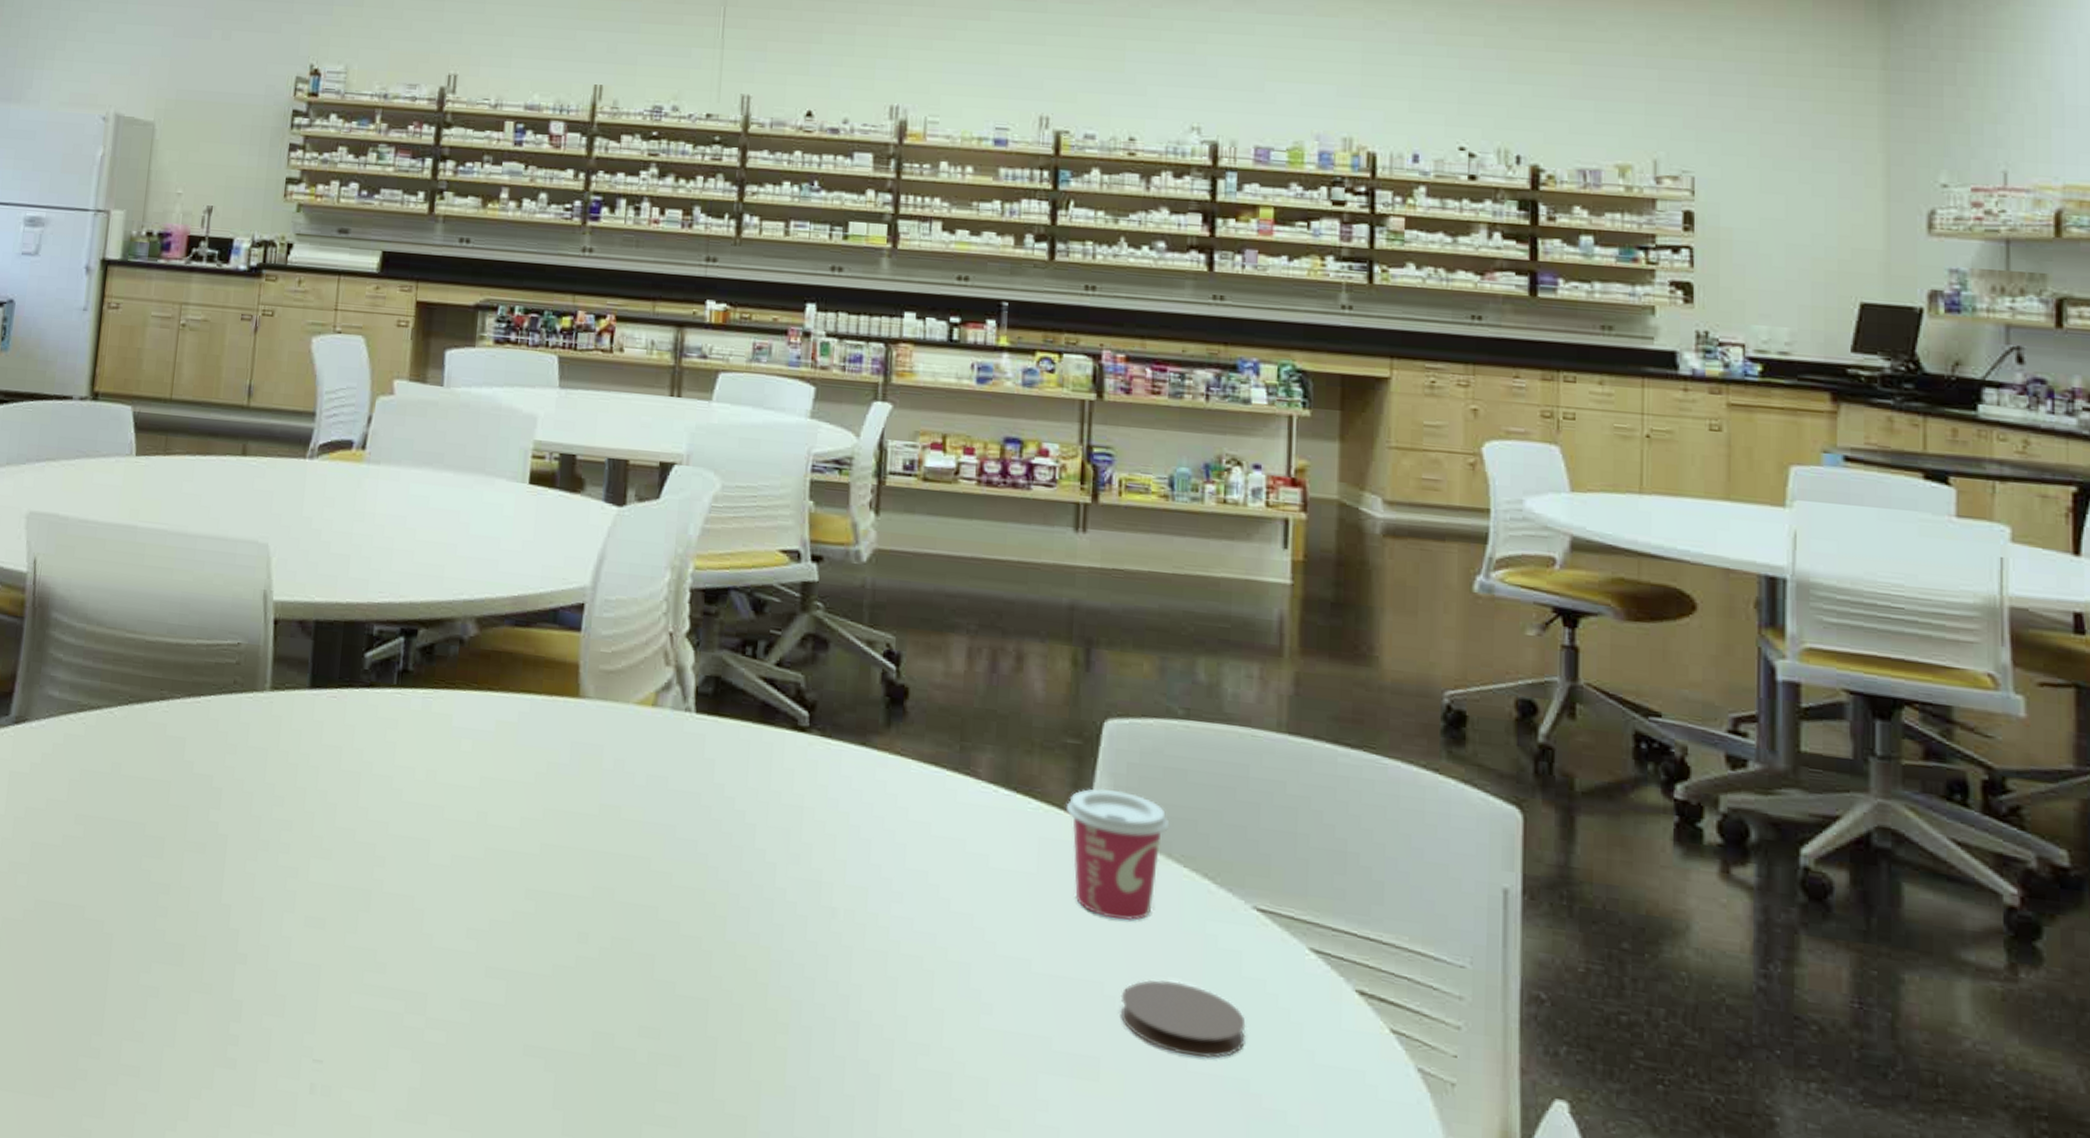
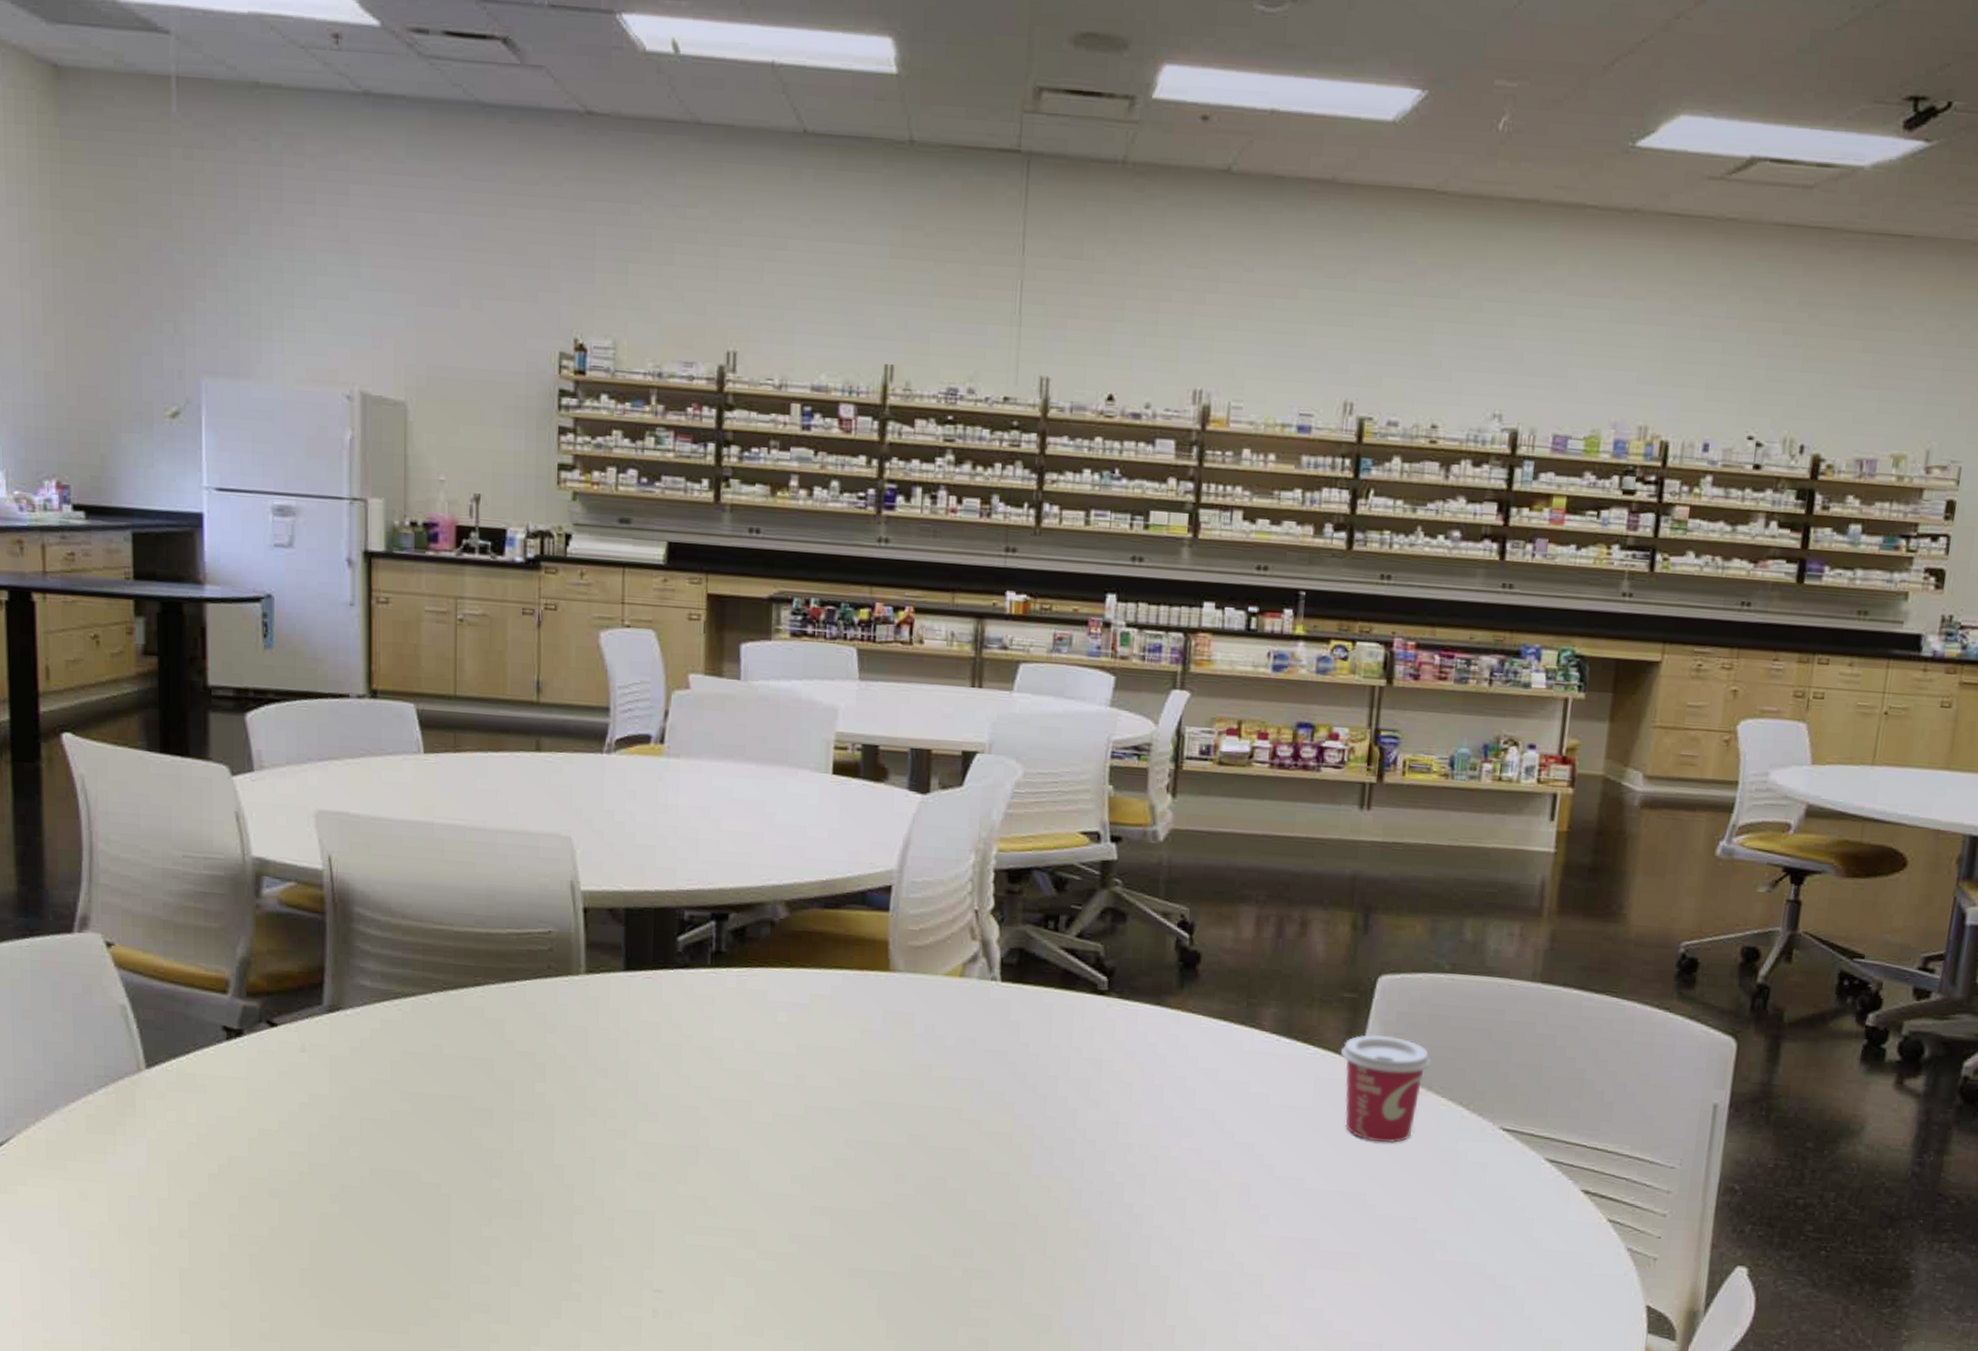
coaster: present [1119,980,1246,1059] -> none [1379,1190,1487,1250]

